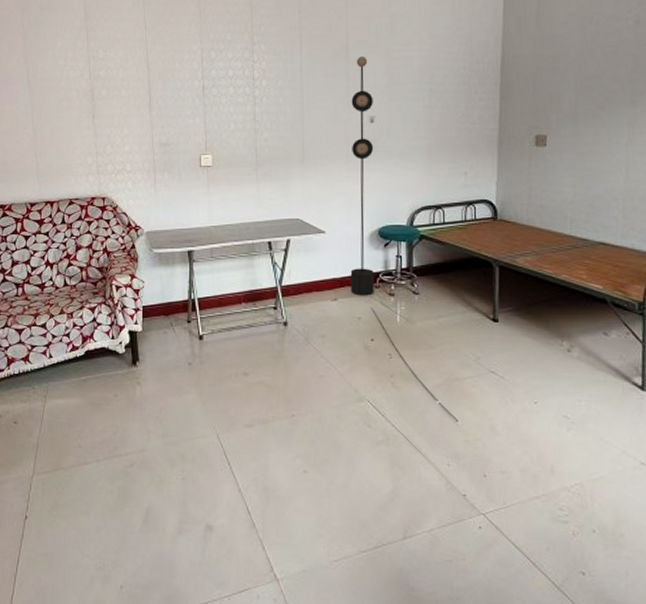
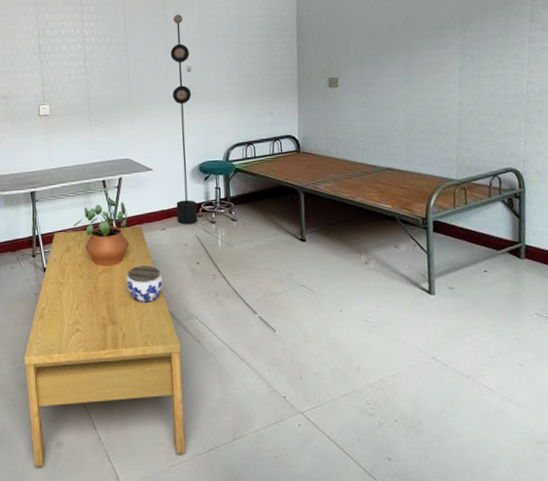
coffee table: none [174,294,349,551] -> present [23,226,185,468]
potted plant: none [233,264,295,337] -> present [73,200,129,266]
jar: none [290,339,332,380] -> present [126,265,163,303]

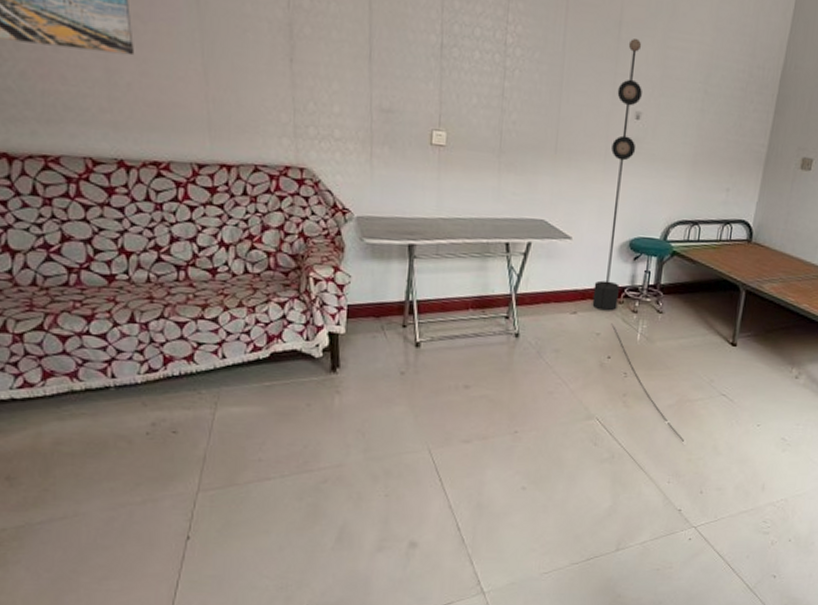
coffee table: present [23,226,185,468] -> none [378,300,574,568]
potted plant: present [73,200,129,266] -> none [460,268,532,349]
jar: present [126,265,163,303] -> none [518,352,565,396]

